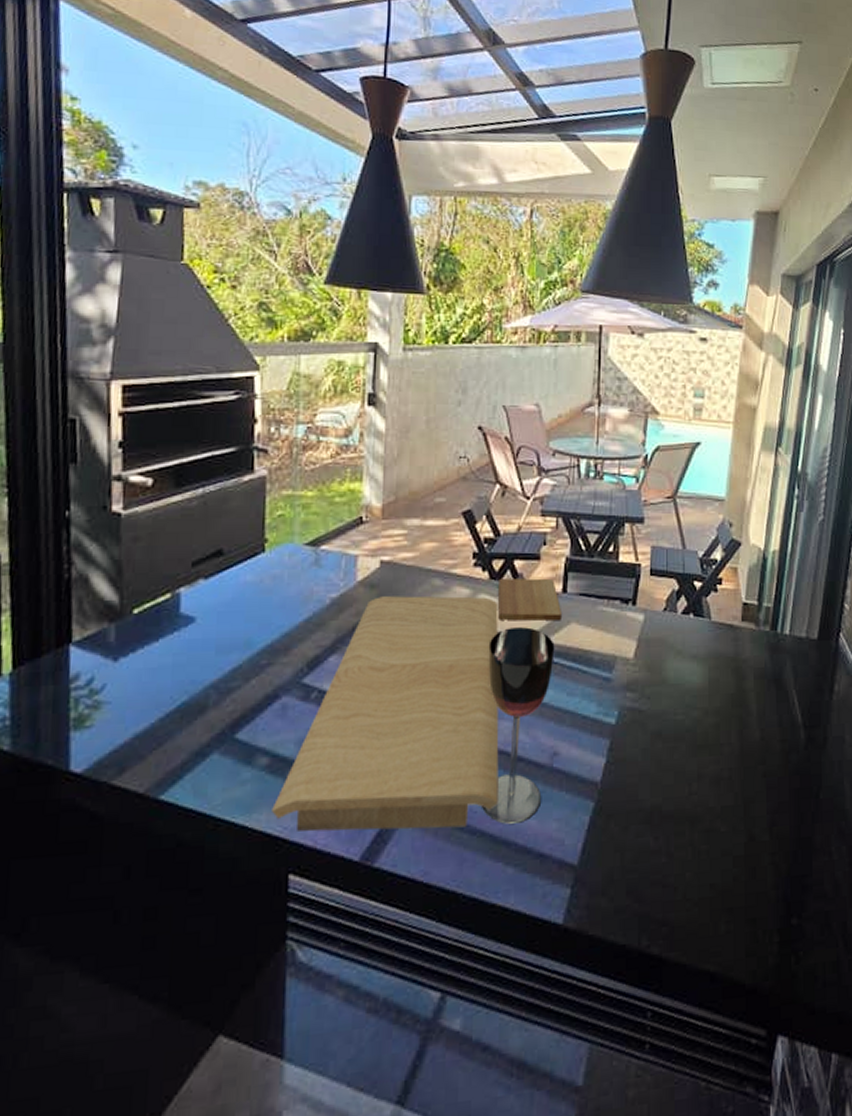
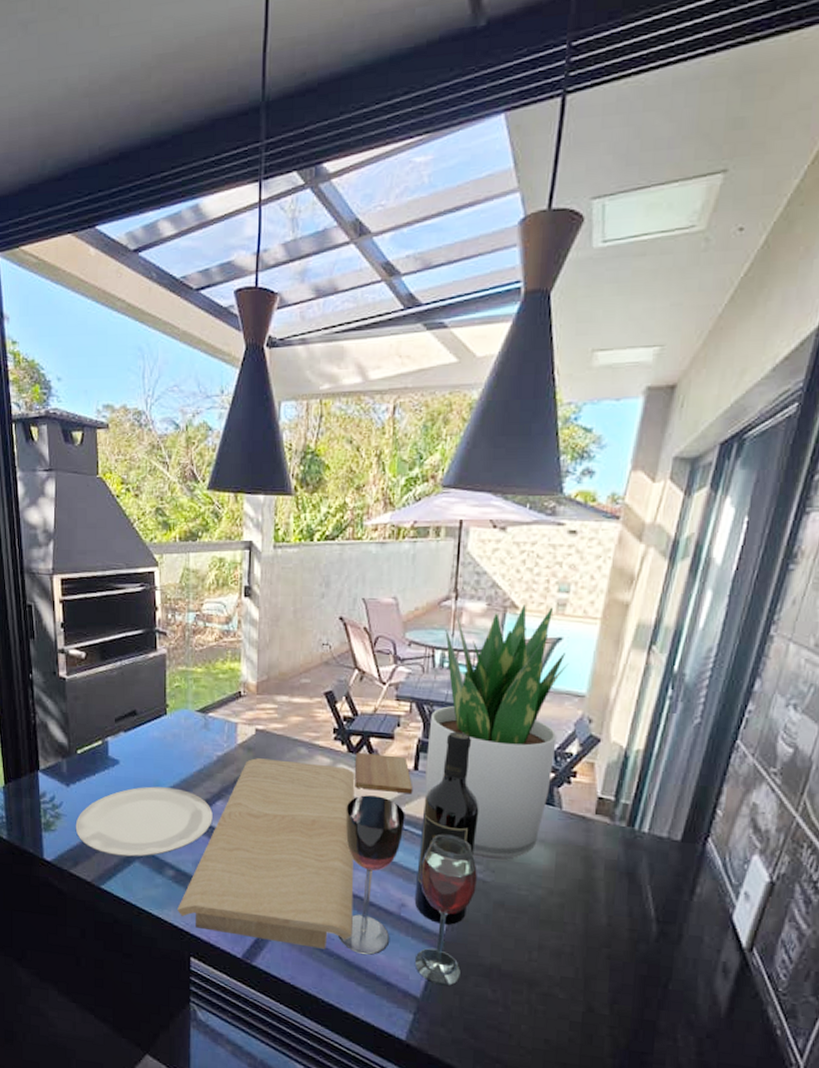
plate: none [123,646,324,749] -> present [75,786,213,857]
wine bottle: none [567,546,631,770] -> present [414,731,479,926]
wineglass: none [571,662,632,845] -> present [415,834,477,986]
planter: none [575,410,708,683] -> present [425,605,569,859]

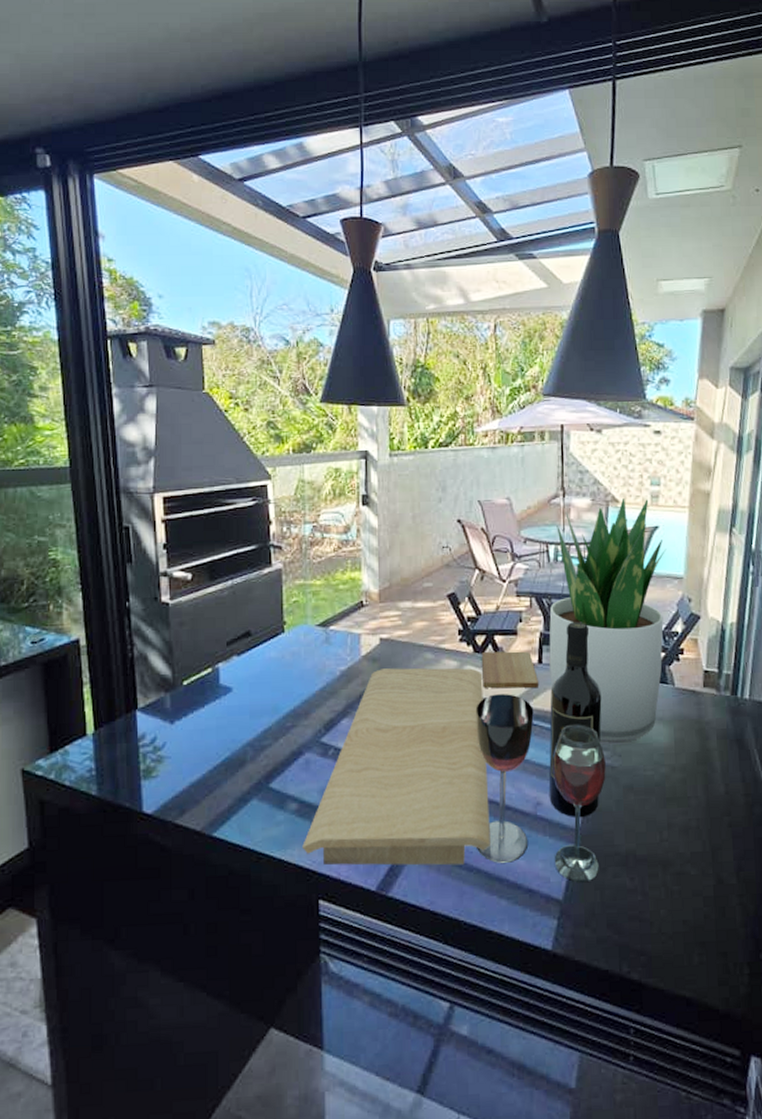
plate: present [75,786,213,857] -> none [181,711,338,796]

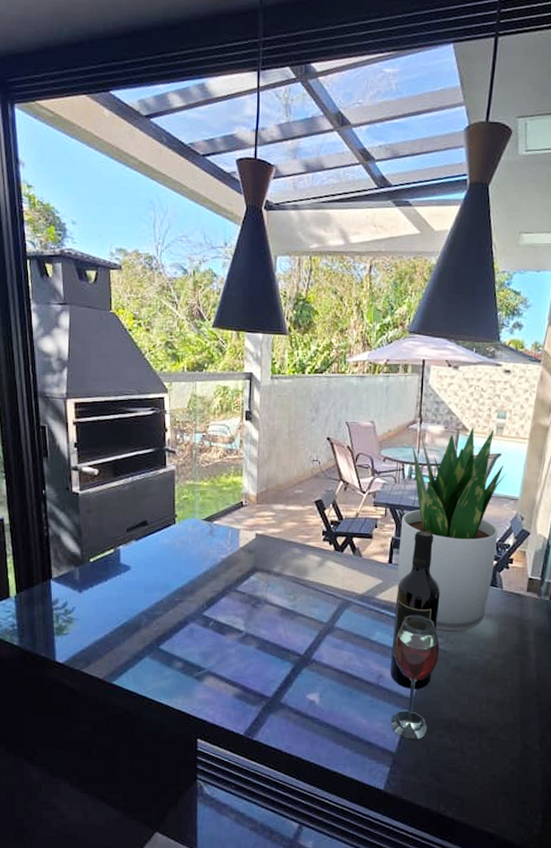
cutting board: present [302,667,490,866] -> none [185,559,341,720]
wineglass: present [475,694,534,863] -> none [328,586,382,721]
cutting board: present [482,651,539,688] -> none [341,550,388,583]

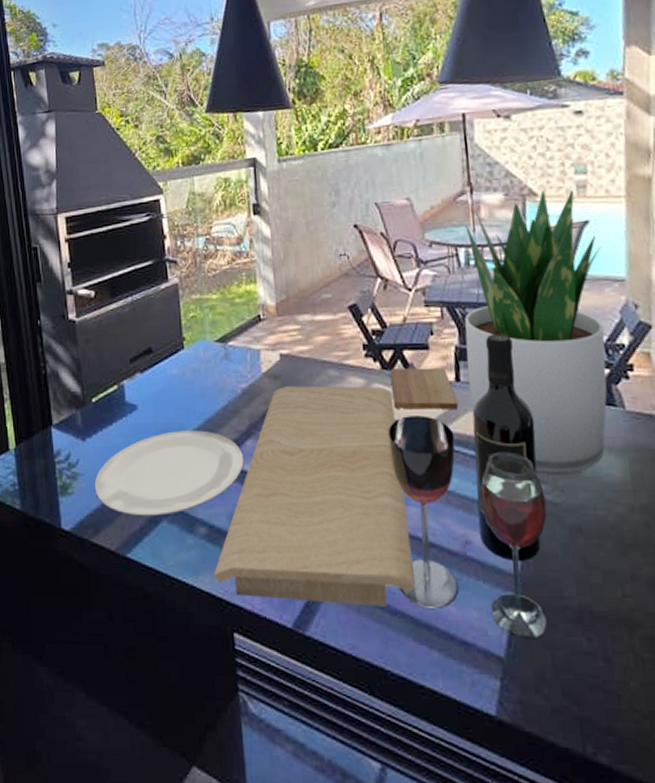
plate: none [87,588,218,653] -> present [94,430,244,516]
cutting board: none [185,559,341,720] -> present [214,385,415,607]
wineglass: none [328,586,382,721] -> present [387,415,459,608]
cutting board: none [341,550,388,583] -> present [390,367,459,409]

